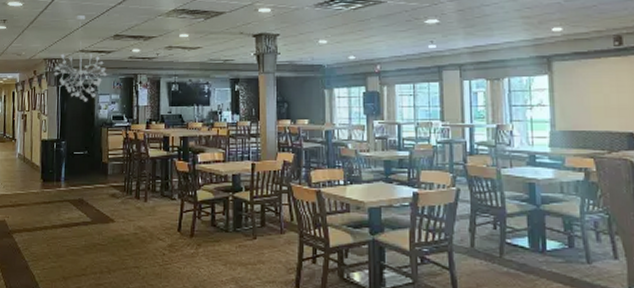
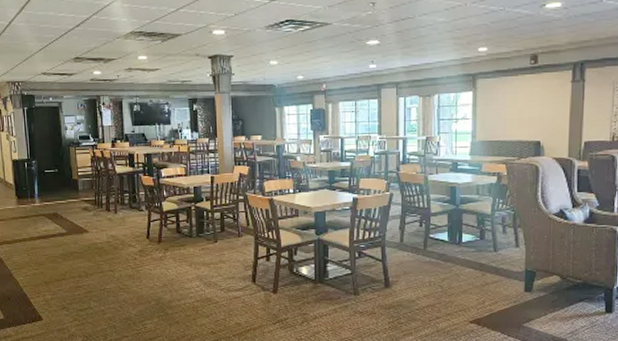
chandelier: present [54,14,107,102] -> none [18,37,71,123]

